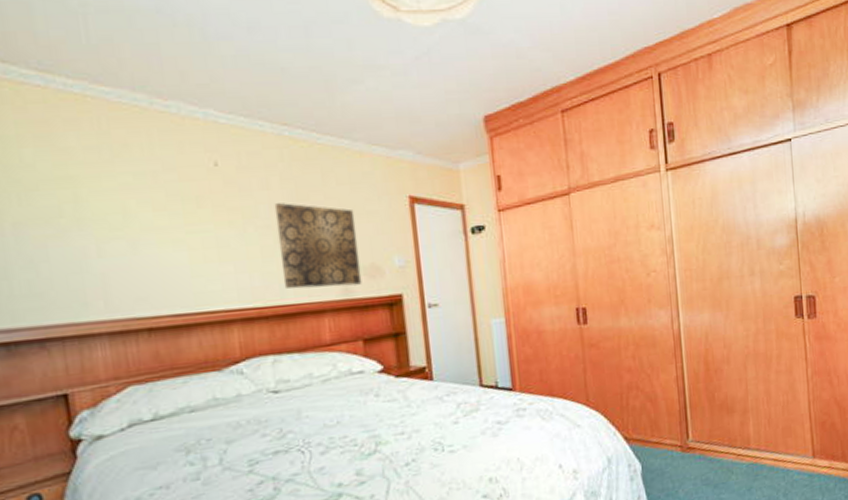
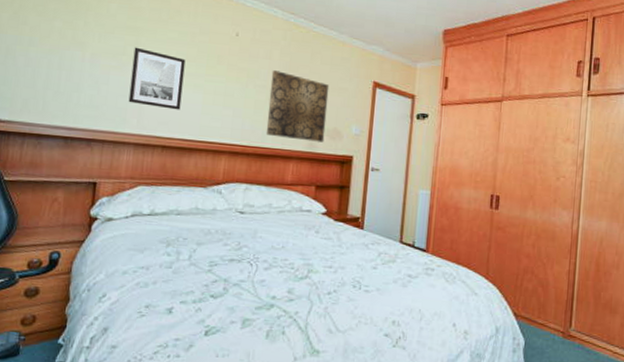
wall art: none [74,203,161,281] -> present [128,47,186,110]

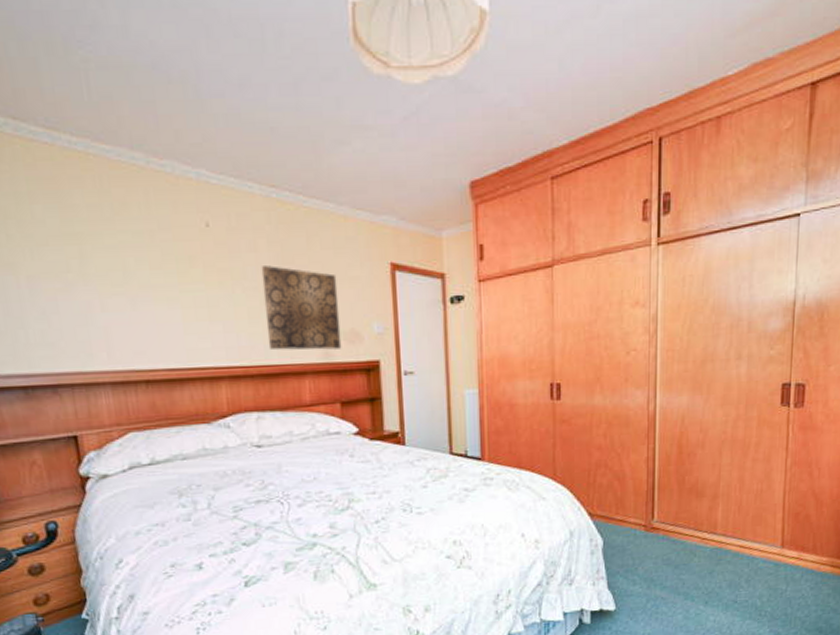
wall art: present [128,47,186,110] -> none [79,259,157,334]

